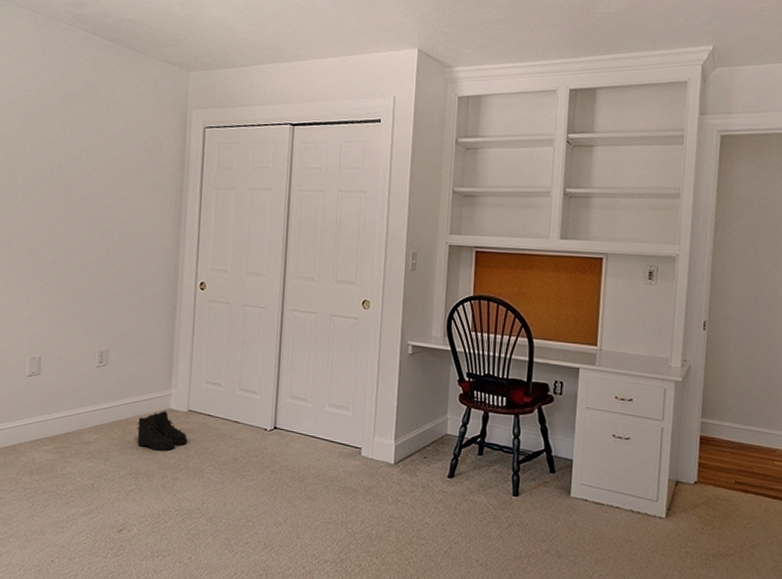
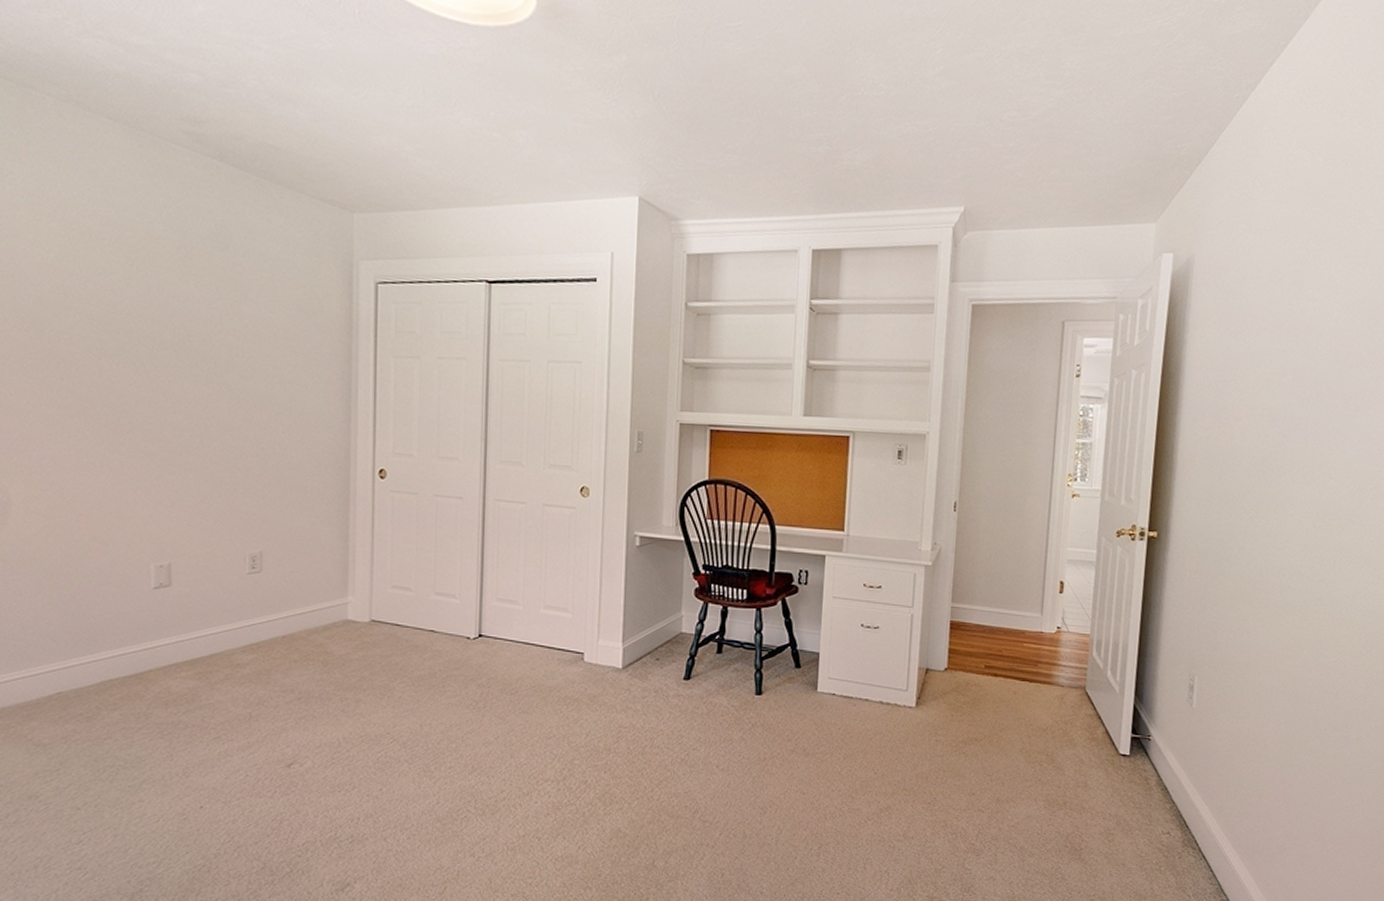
boots: present [137,411,187,451] -> none [305,622,371,669]

